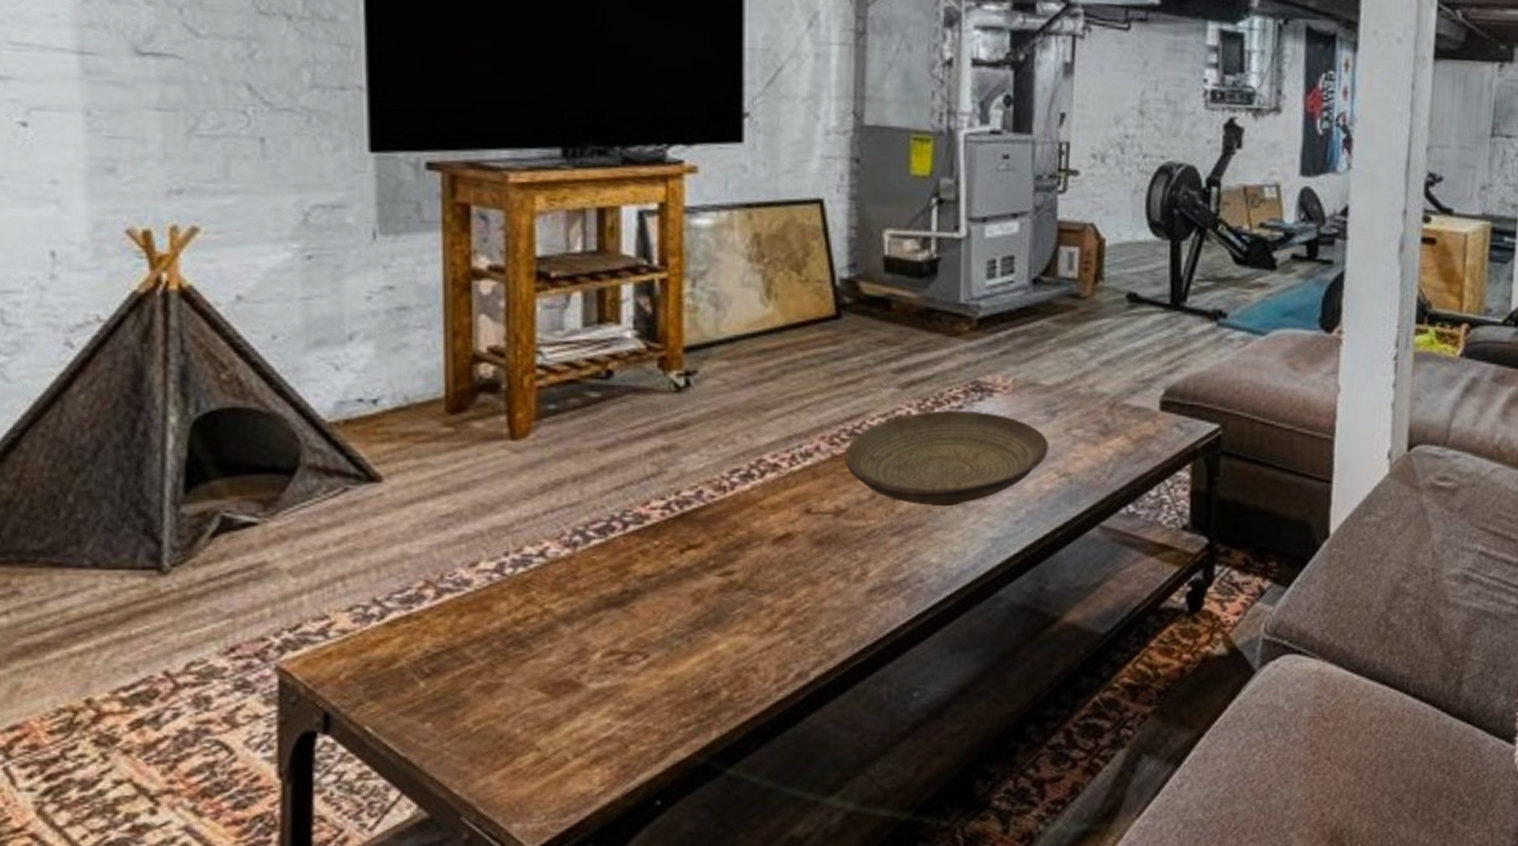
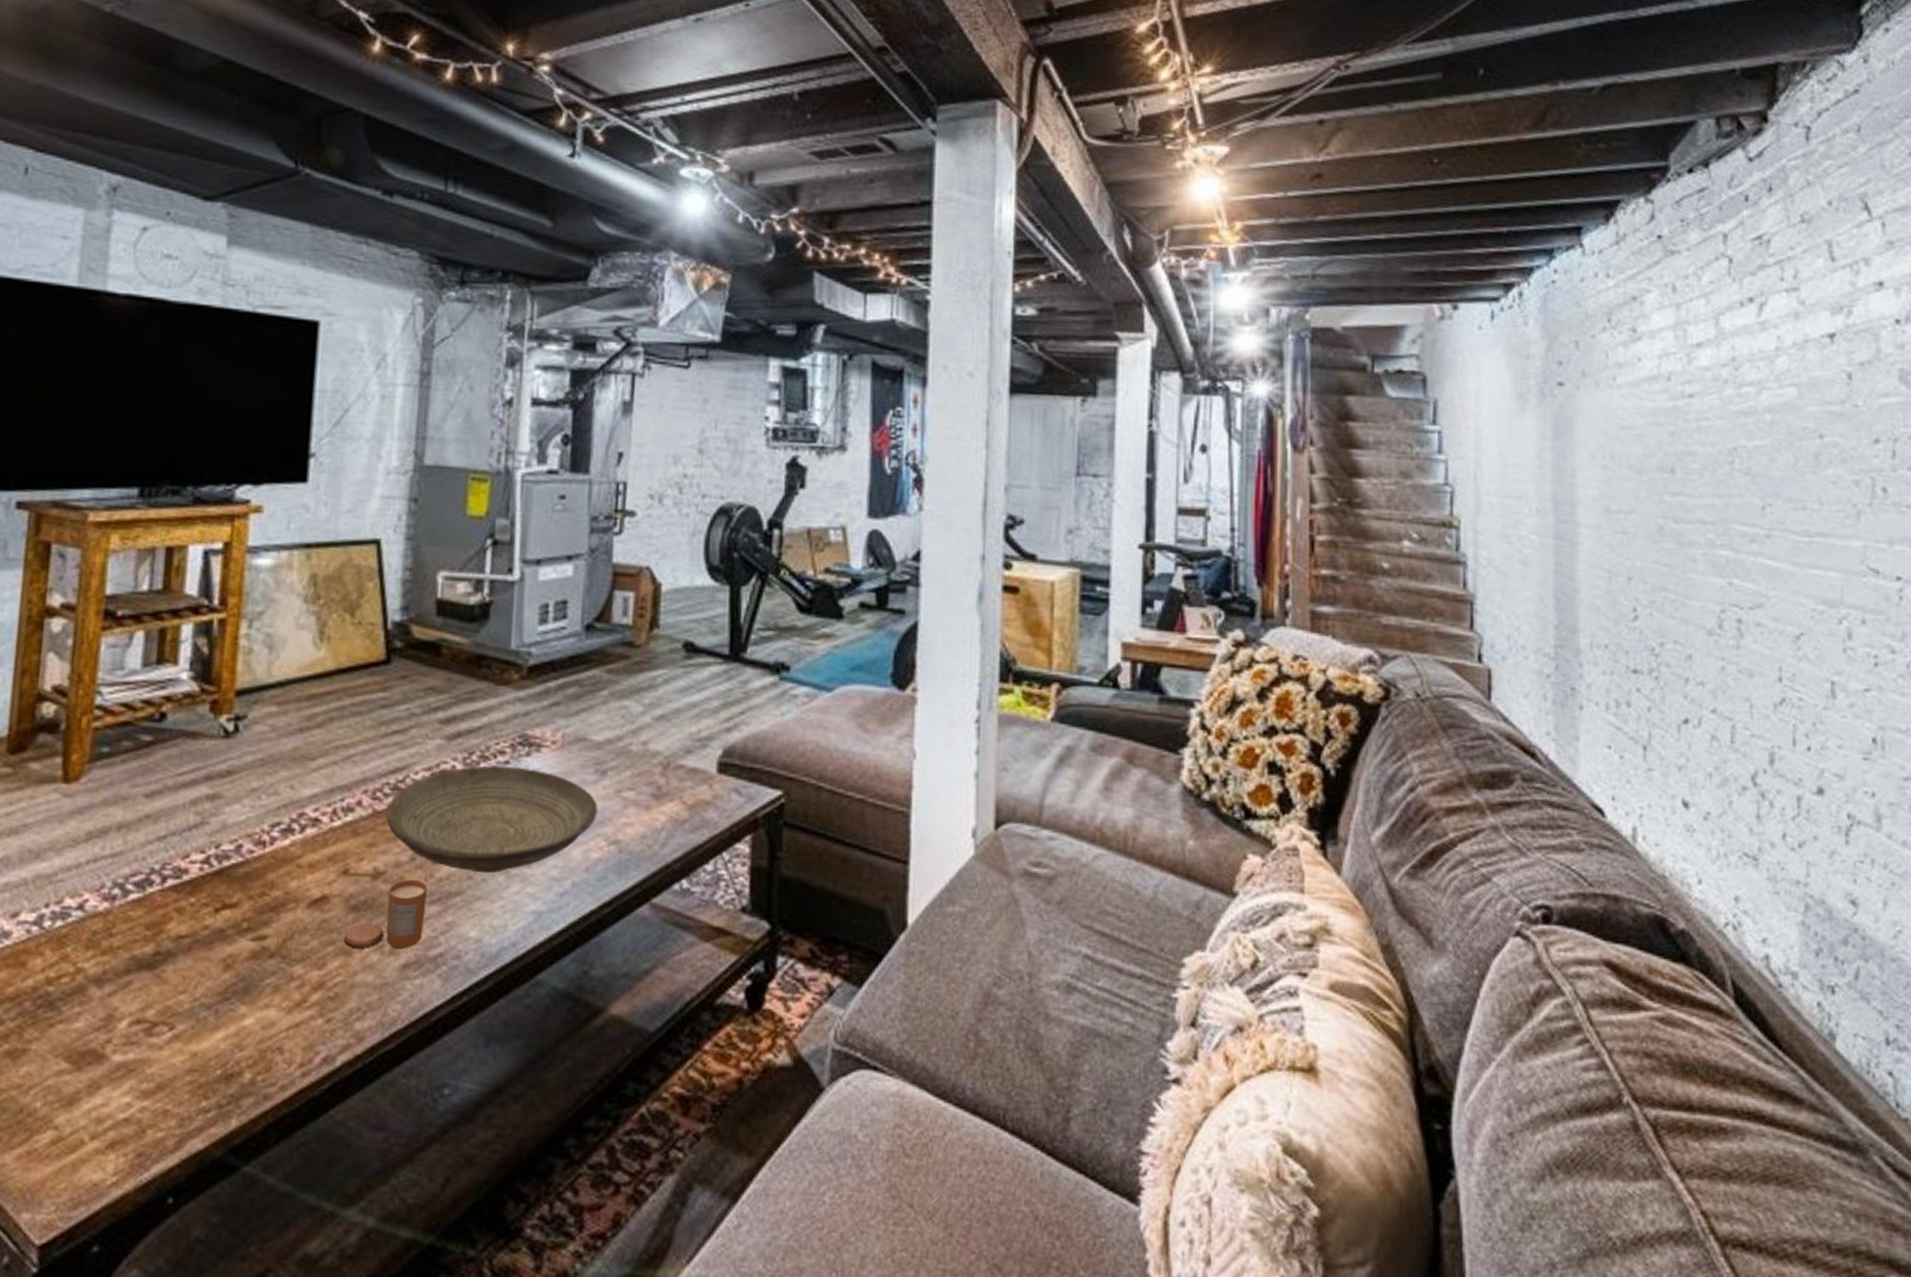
candle: none [809,514,888,577] -> present [343,879,427,950]

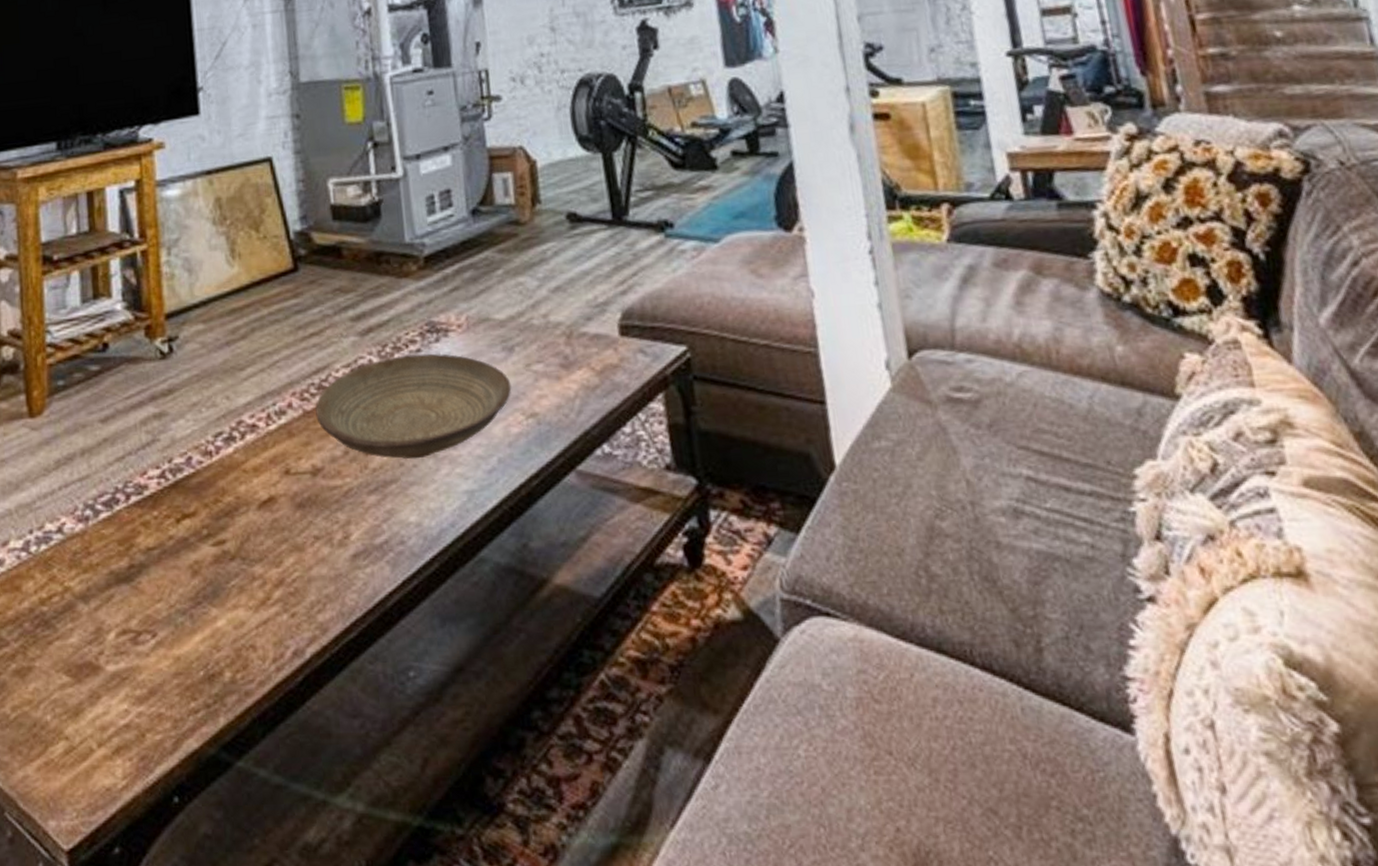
candle: present [343,879,427,950] -> none [294,472,367,543]

